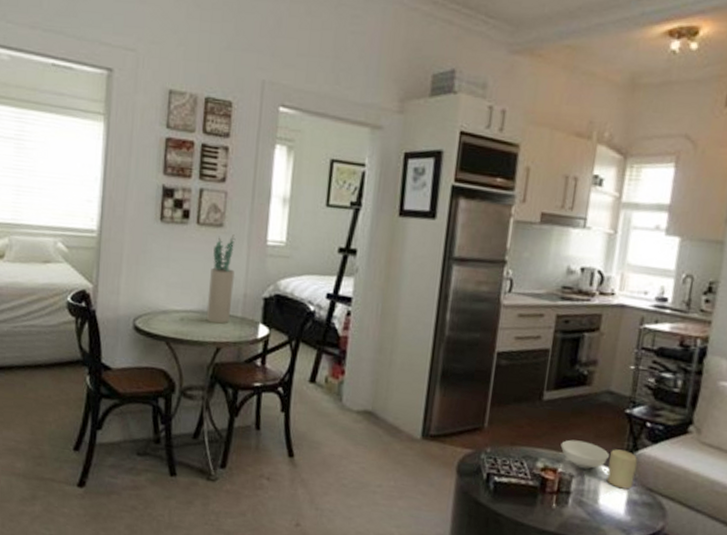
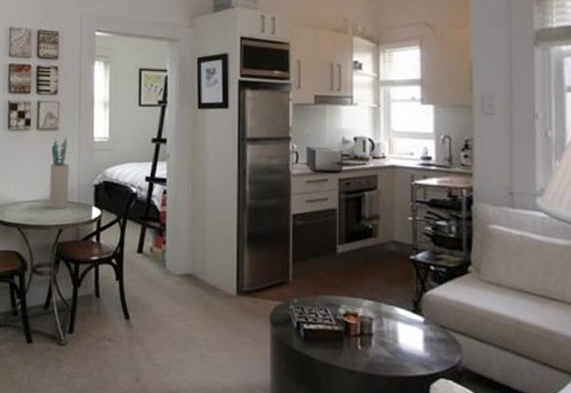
toaster: none [520,274,567,308] -> present [306,147,344,173]
bowl: present [560,439,609,469] -> none [358,286,402,311]
candle: present [606,449,637,490] -> none [403,292,427,328]

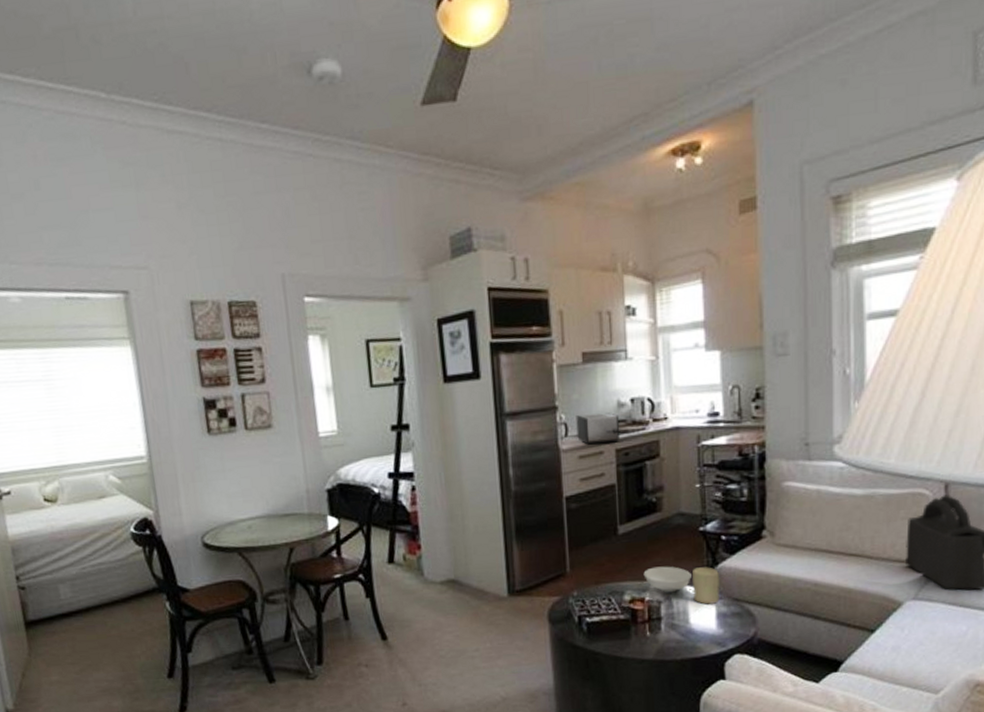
vase: present [49,135,69,209] -> none [267,433,297,525]
bowl: none [358,286,402,311] -> present [643,566,691,592]
candle: none [403,292,427,328] -> present [693,567,720,605]

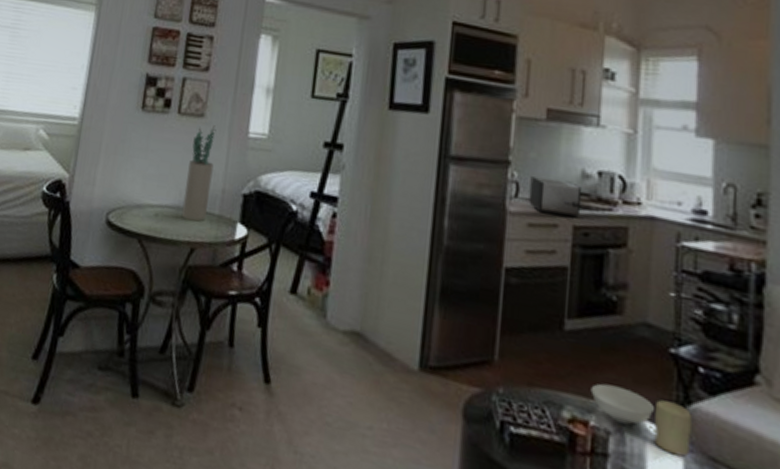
vase: none [267,433,297,525] -> present [181,125,217,222]

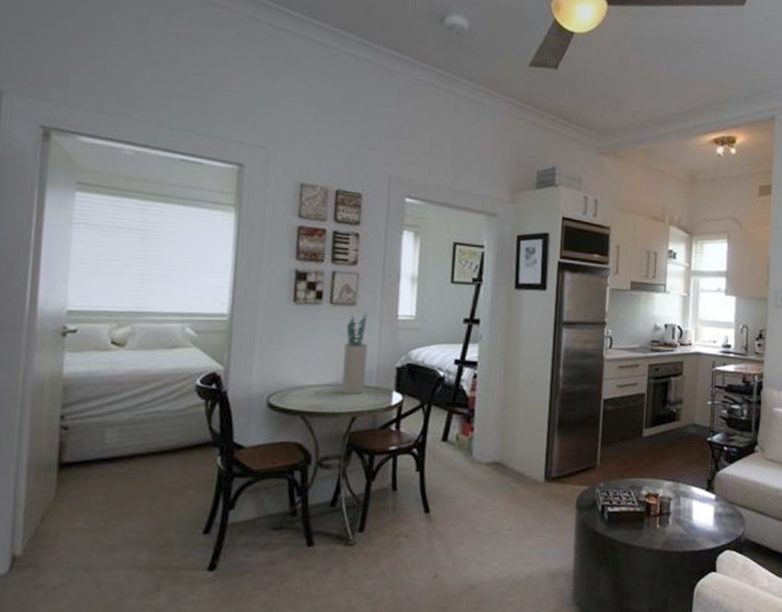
toaster: present [528,176,583,218] -> none [619,332,655,359]
bowl: present [590,383,654,424] -> none [659,468,698,491]
candle: present [654,399,692,457] -> none [697,472,719,504]

